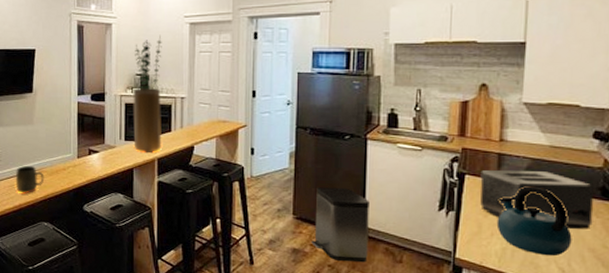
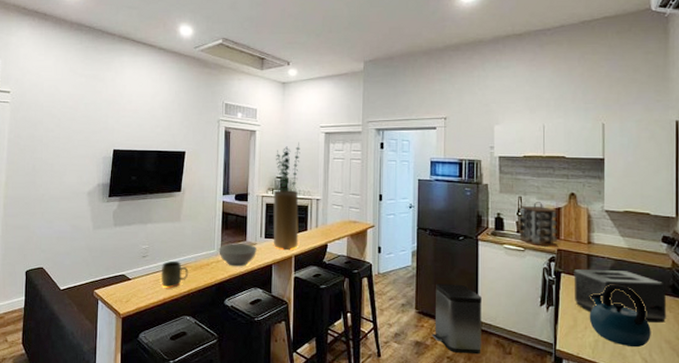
bowl: none [75,147,116,171] -> present [219,243,257,267]
spice rack: none [416,95,464,145] -> present [519,202,558,247]

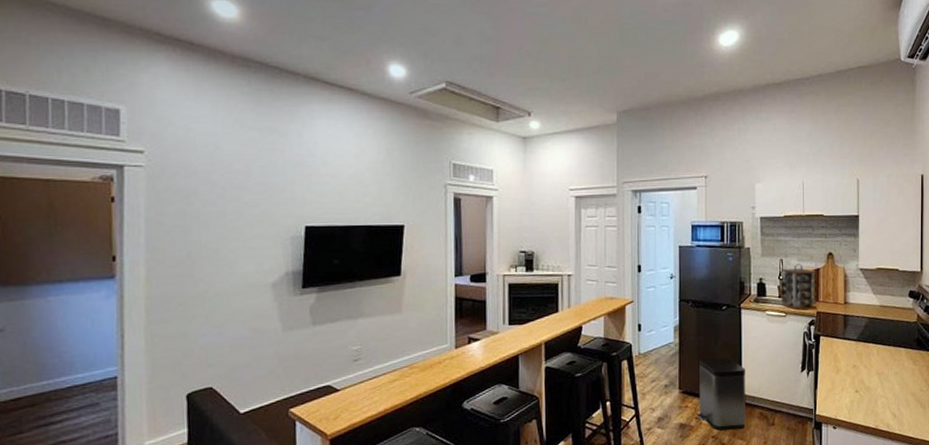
mug: present [161,260,189,288] -> none [379,361,416,396]
bowl: present [219,243,257,267] -> none [452,333,499,362]
vase: present [273,142,300,250] -> none [517,208,549,337]
toaster: present [574,268,667,323] -> none [831,328,913,377]
kettle: present [589,284,651,348] -> none [845,342,899,404]

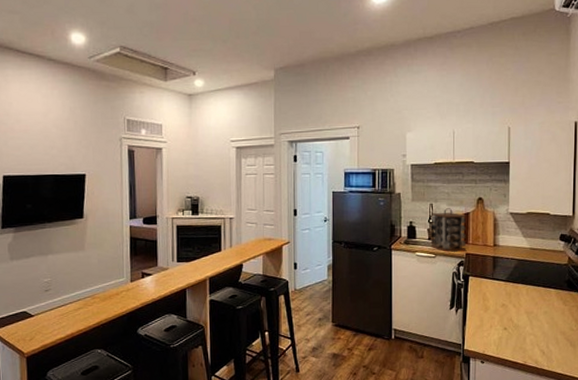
pedal bin: present [696,357,746,431] -> none [348,294,395,361]

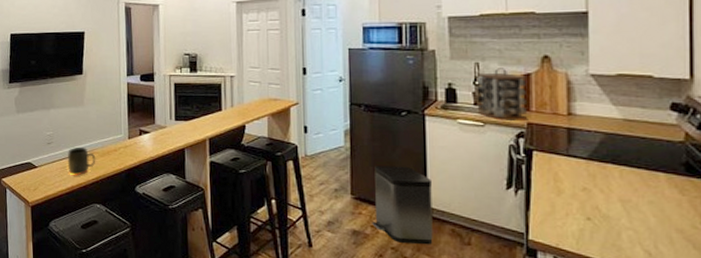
mug: none [66,292,97,322] -> present [67,146,96,175]
pedal bin: none [348,294,395,361] -> present [372,166,433,244]

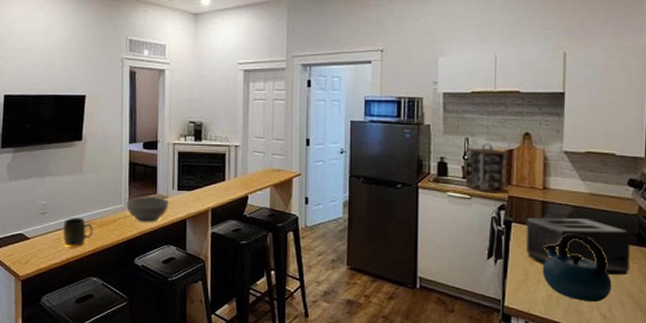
bowl: none [126,127,167,152] -> present [126,197,169,222]
pedal bin: present [372,166,433,244] -> none [365,236,421,312]
toaster: none [549,145,678,208] -> present [526,217,631,275]
kettle: none [571,162,657,238] -> present [542,233,612,303]

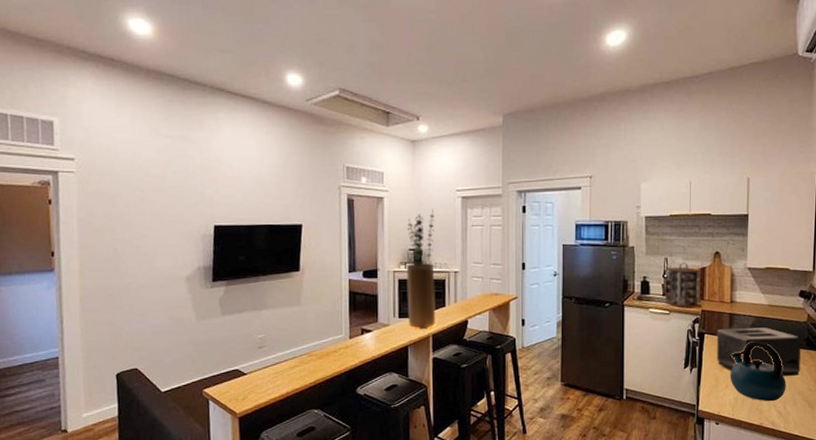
mug: present [62,217,94,247] -> none [281,349,314,380]
bowl: present [126,197,169,222] -> none [347,325,390,351]
vase: none [186,81,216,203] -> present [406,208,436,329]

